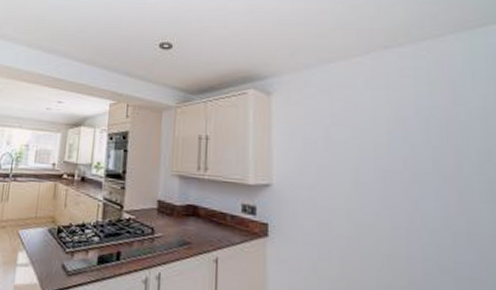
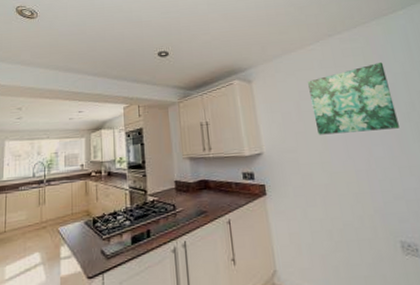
wall art: none [346,91,464,182] -> present [308,63,400,135]

